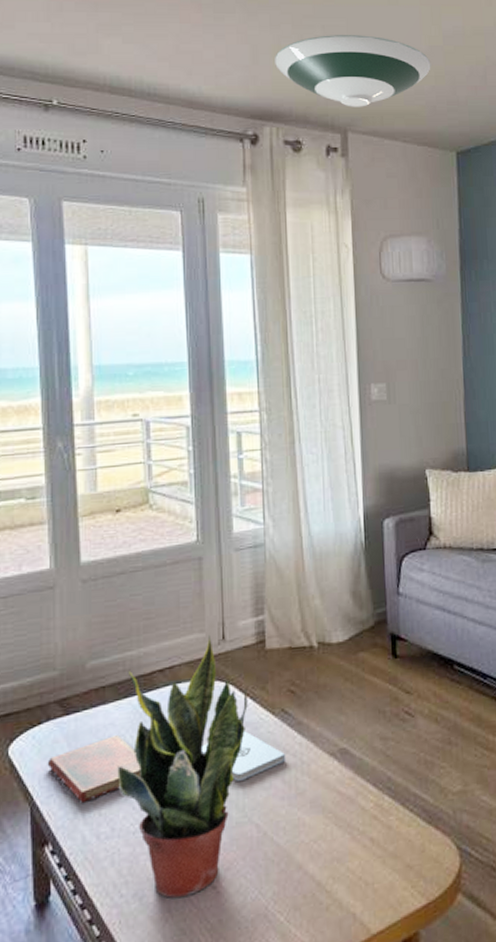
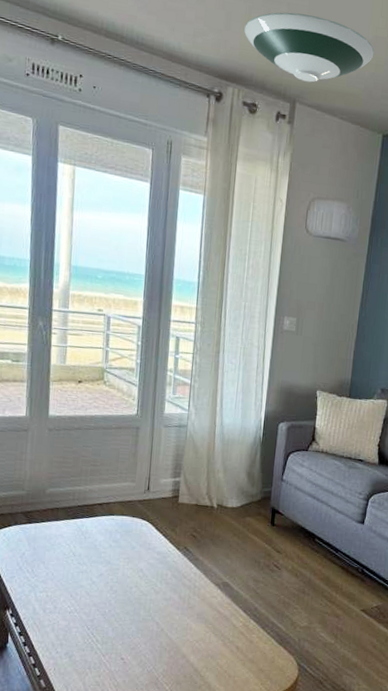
diary: present [47,734,142,803] -> none [12,543,79,586]
potted plant: present [117,636,248,898] -> none [61,486,161,661]
notepad: present [202,731,285,781] -> none [124,558,183,591]

